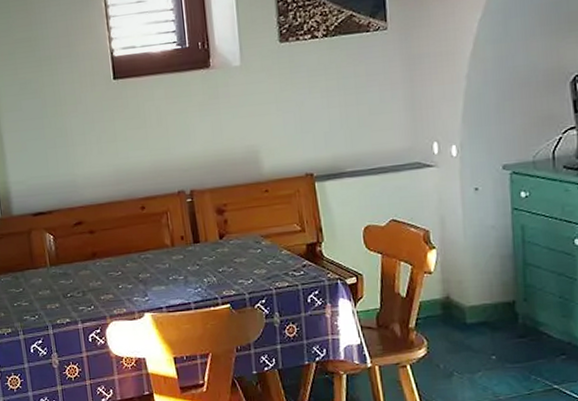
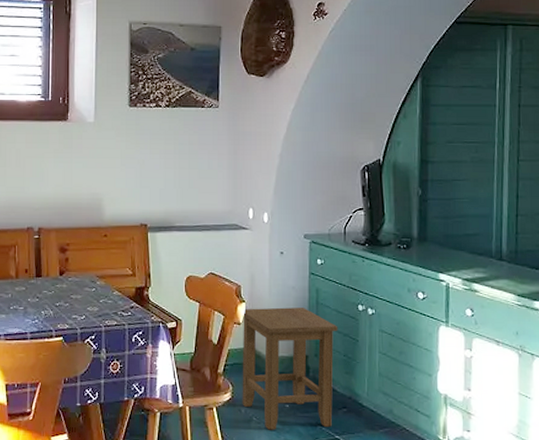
stool: none [434,248,551,385] -> present [242,307,338,430]

